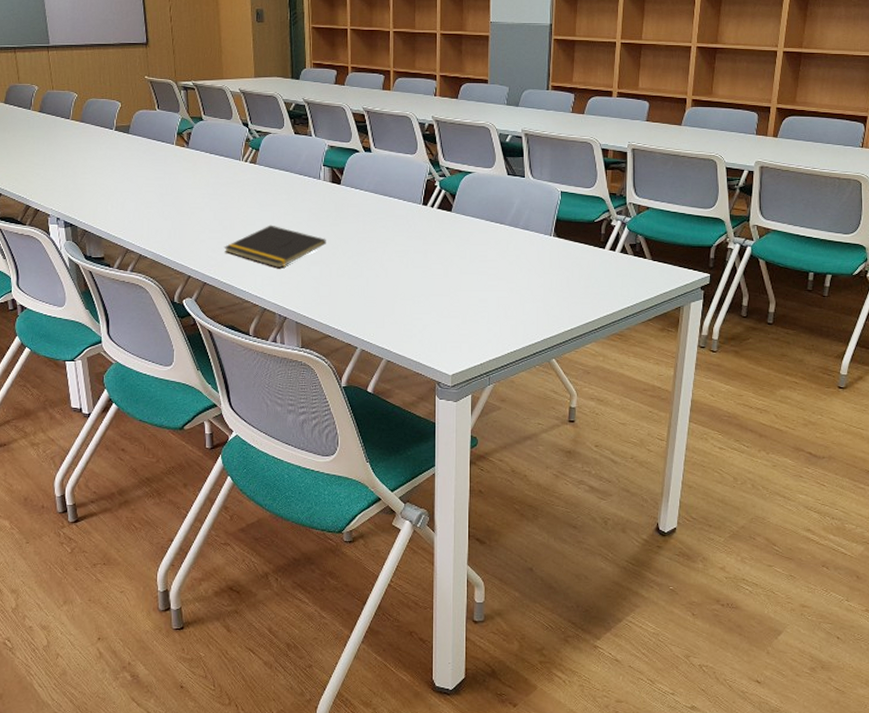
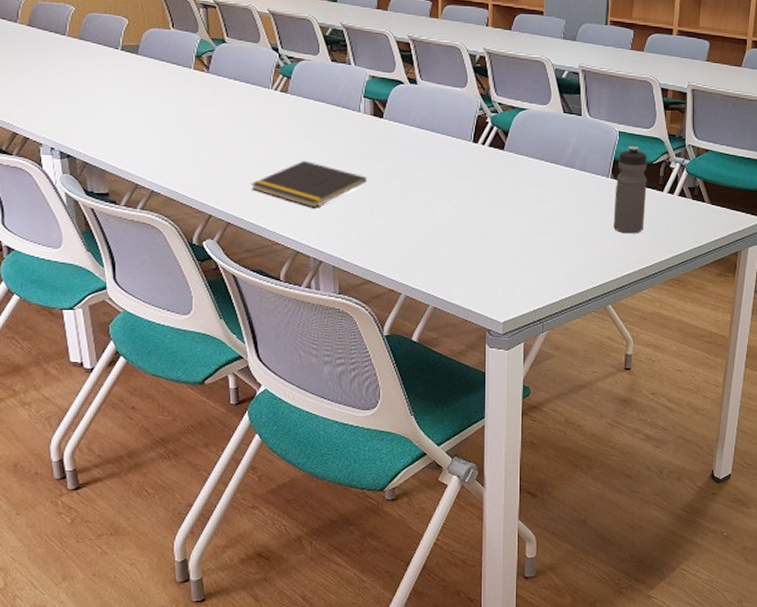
water bottle: none [556,205,589,290] -> present [613,146,647,234]

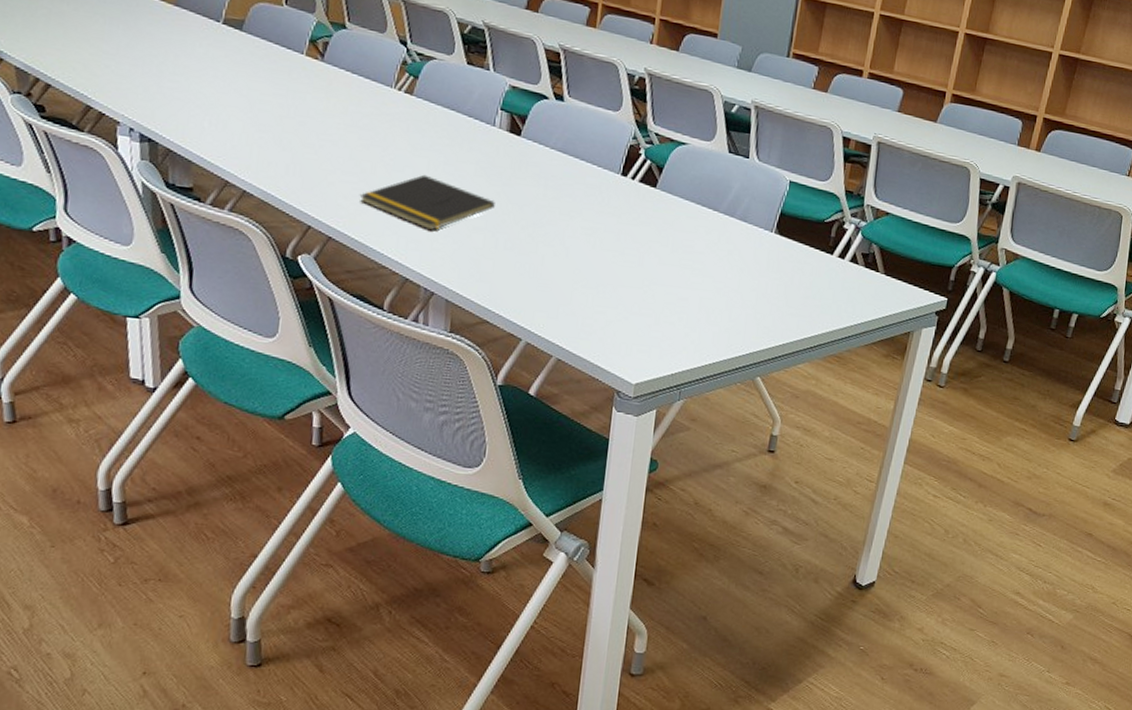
water bottle: present [613,146,647,234] -> none [772,199,819,299]

